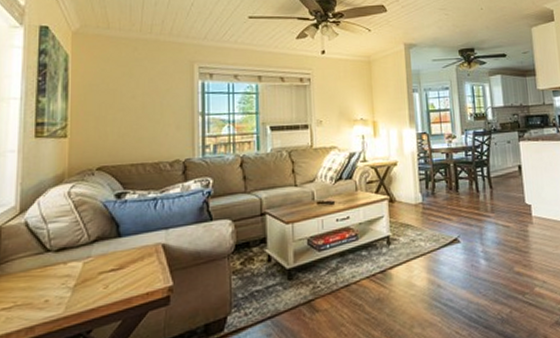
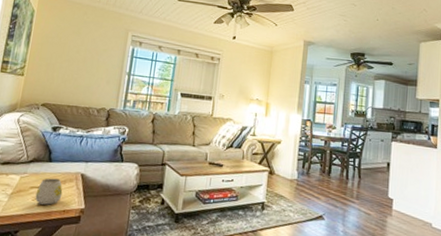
mug: none [107,255,142,292] -> present [35,178,63,205]

